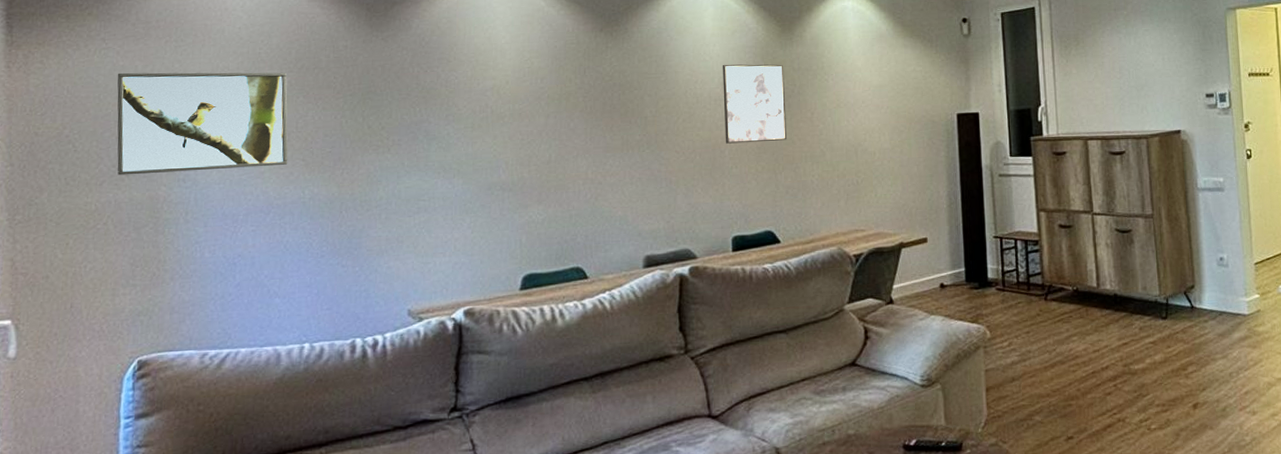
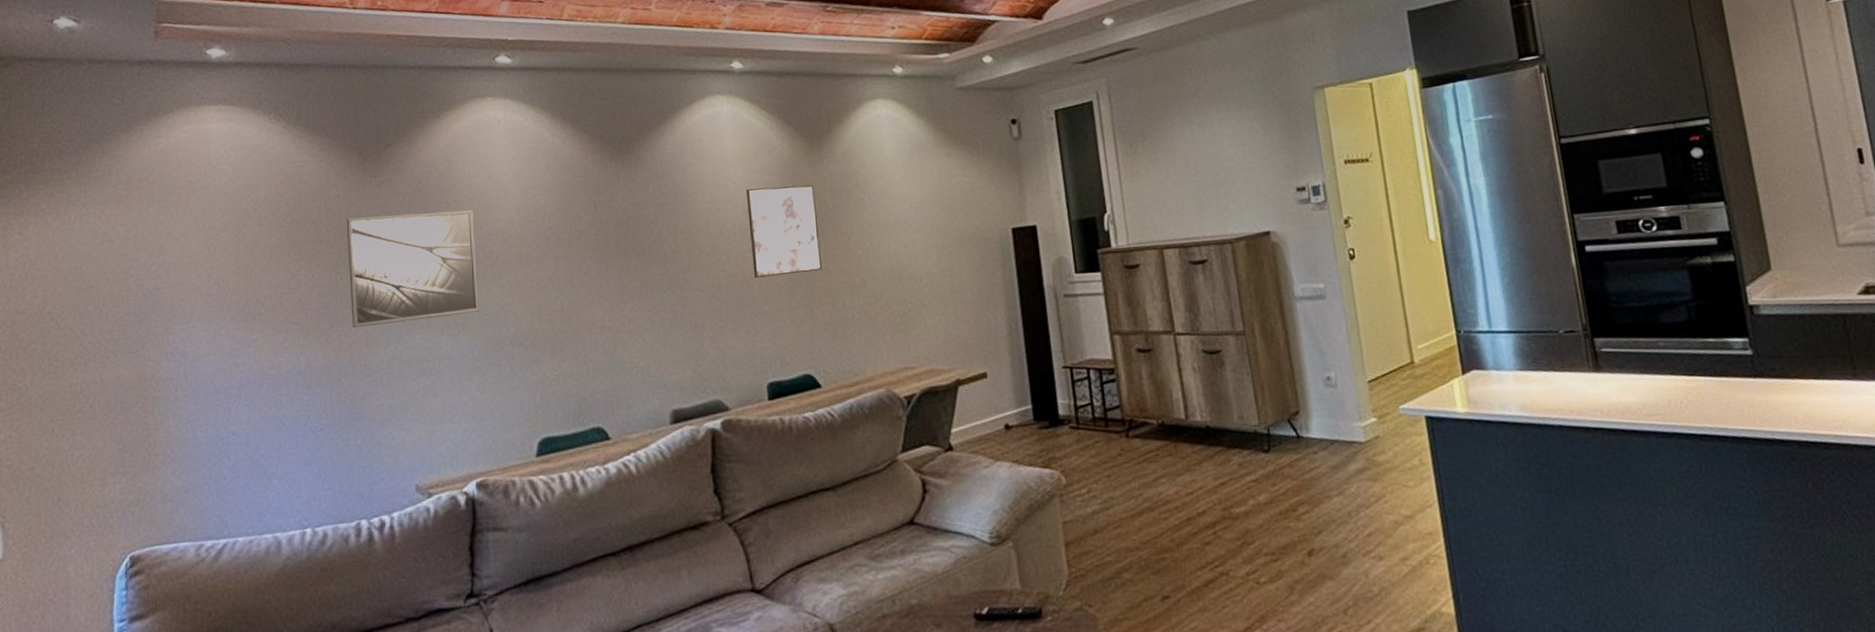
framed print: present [117,72,288,176] -> none [99,228,281,353]
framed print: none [353,67,474,167] -> present [346,210,480,329]

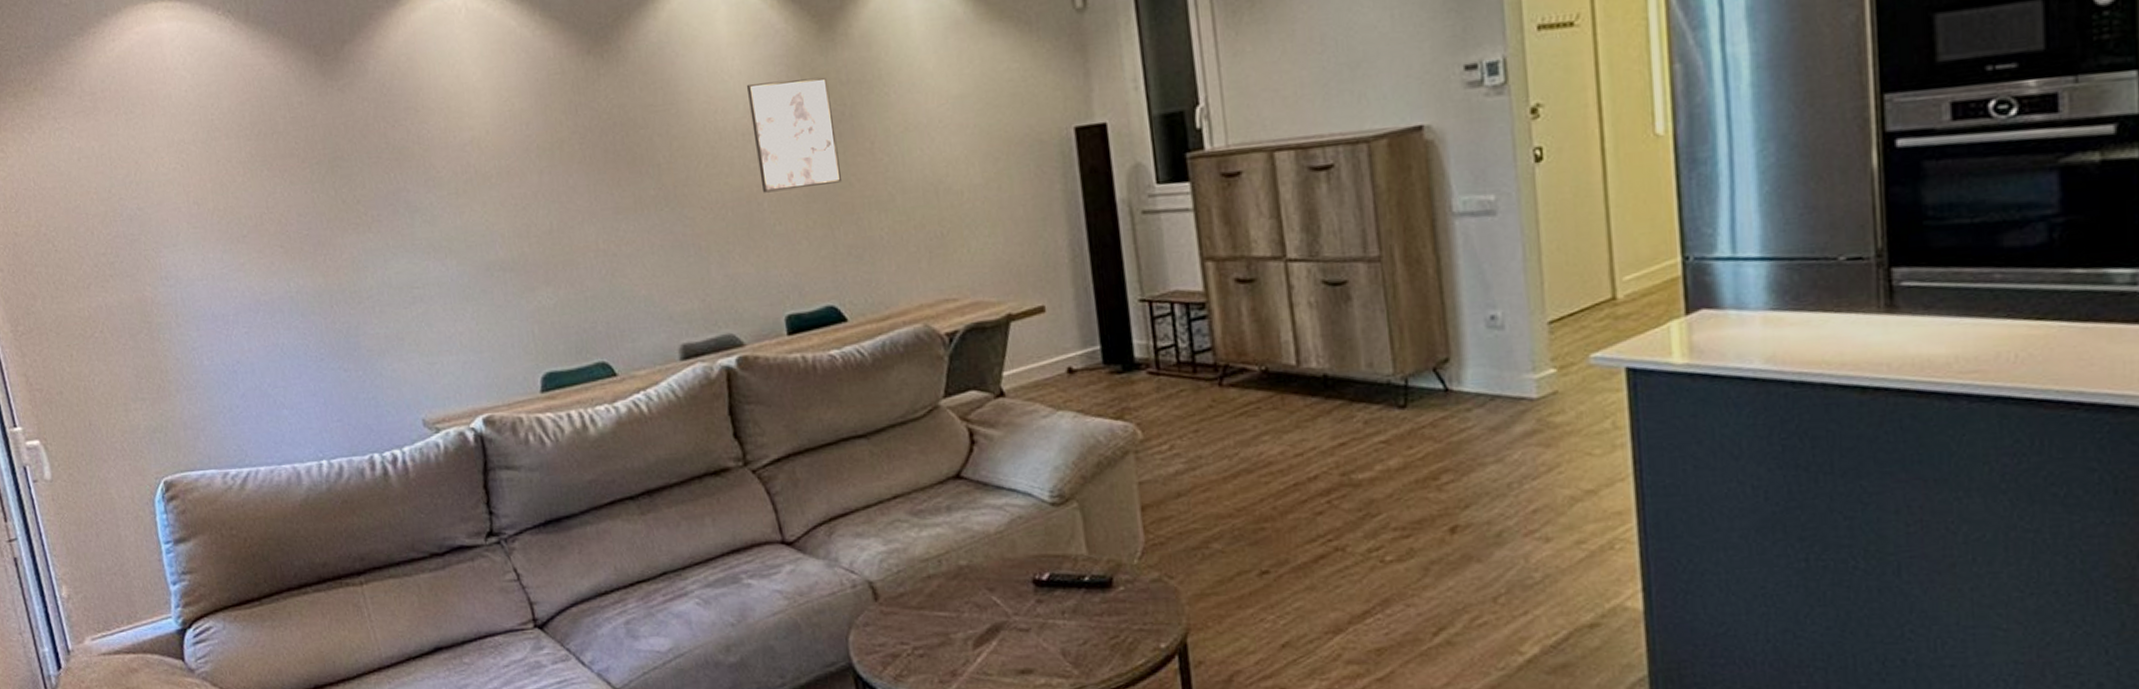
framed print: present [346,210,480,329] -> none [313,116,464,252]

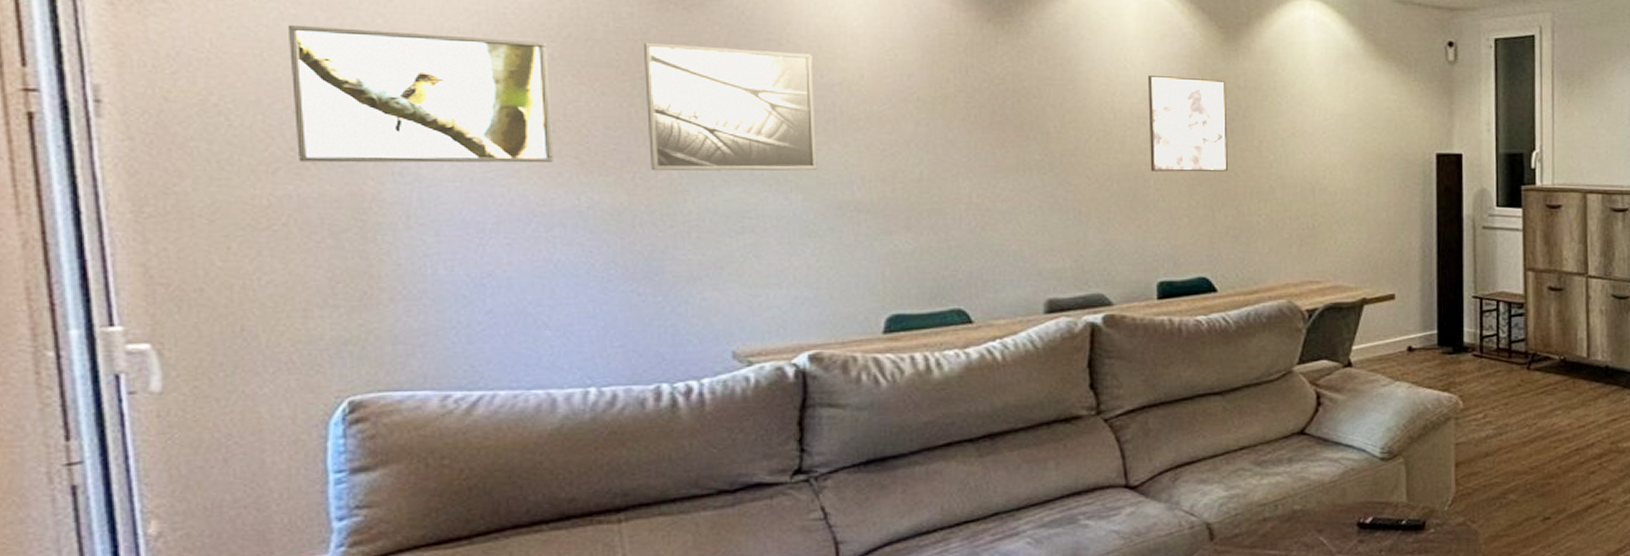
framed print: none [77,141,267,276] -> present [287,24,554,163]
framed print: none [313,116,464,252] -> present [643,42,818,171]

